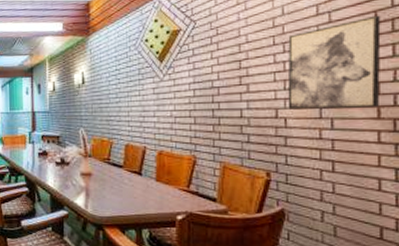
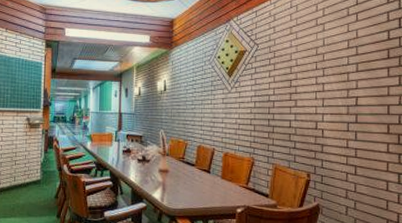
wall art: present [287,15,381,110] -> none [325,52,392,124]

